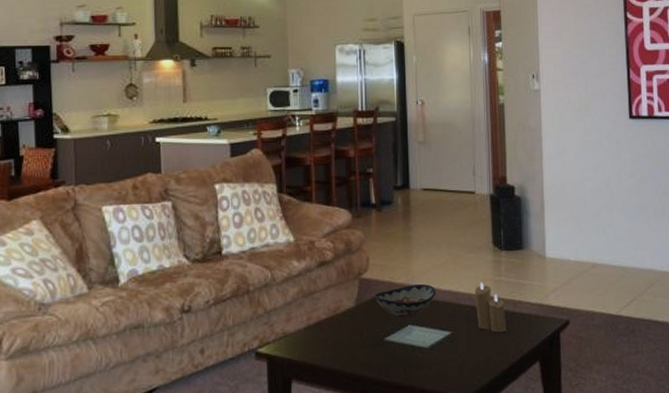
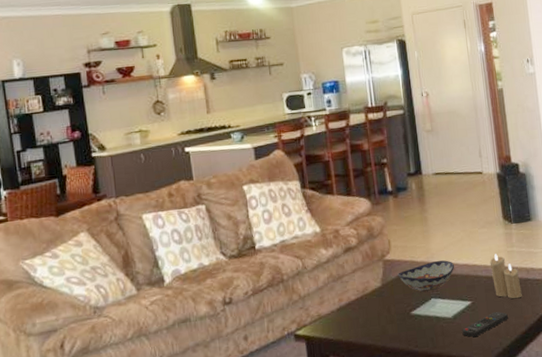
remote control: none [438,345,489,372] -> present [462,311,508,337]

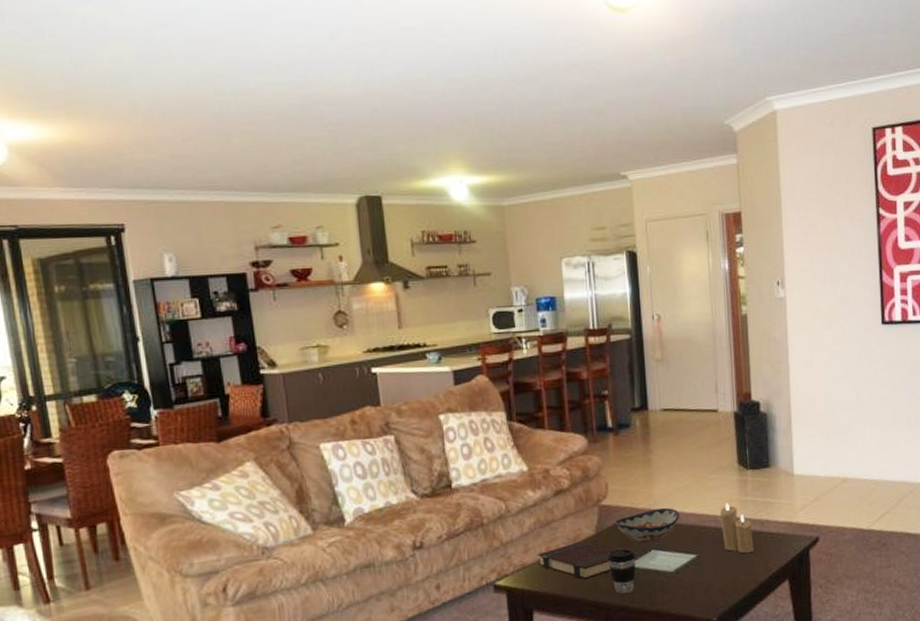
book: none [331,292,399,328] -> present [537,541,615,580]
coffee cup: none [393,298,419,339] -> present [607,548,636,594]
remote control: present [462,311,508,337] -> none [684,567,737,594]

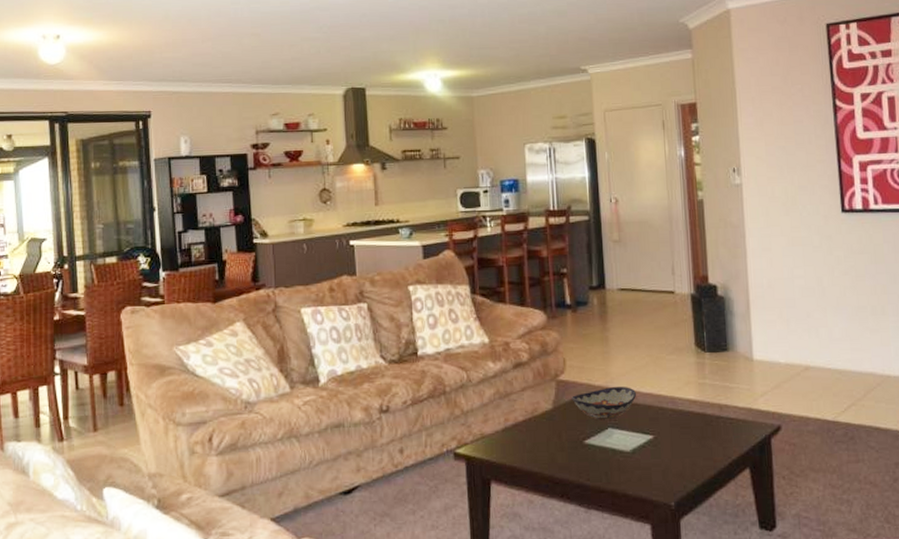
book: present [537,541,615,580] -> none [496,415,572,454]
coffee cup: present [607,548,636,594] -> none [564,425,593,470]
candle: present [719,503,754,554] -> none [677,385,713,438]

